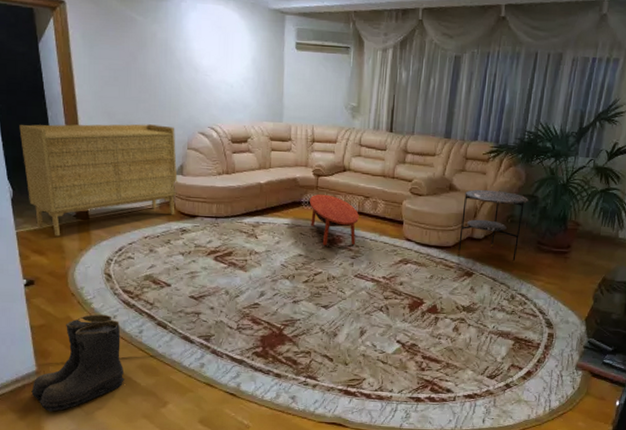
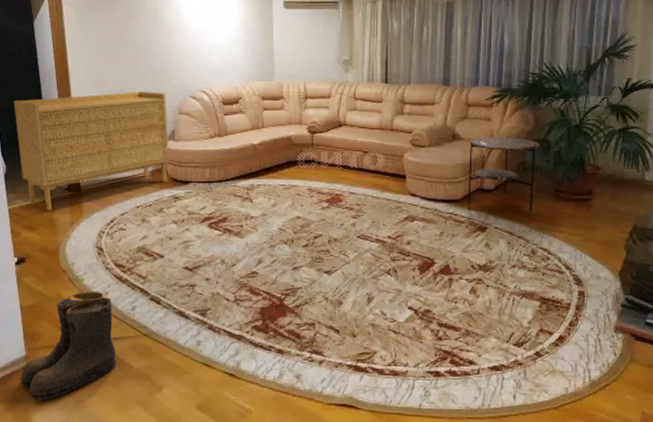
coffee table: present [310,194,359,245] -> none [306,151,358,205]

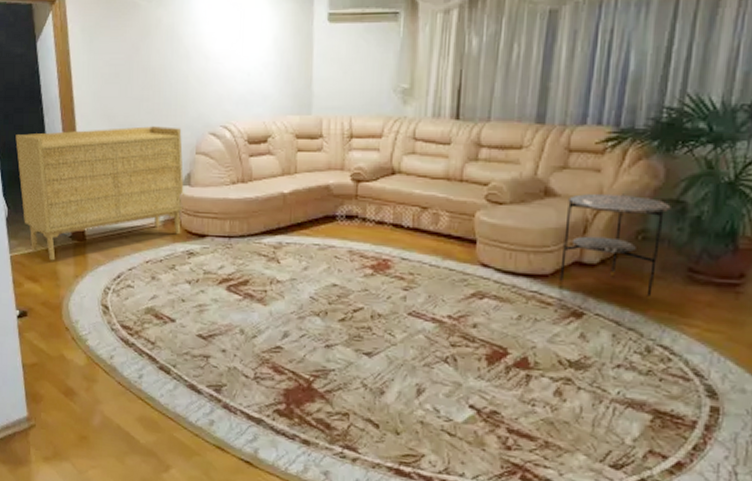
boots: present [20,291,117,401] -> none [22,353,121,467]

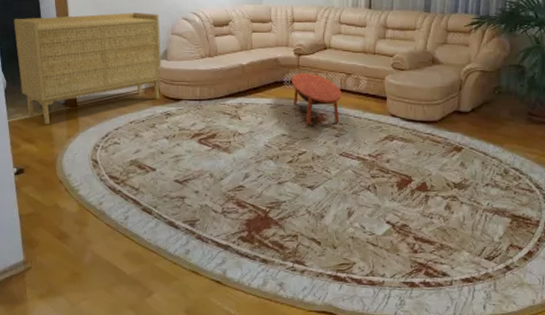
coffee table: none [347,205,414,272] -> present [292,72,342,124]
side table: present [559,193,671,302] -> none [445,61,515,138]

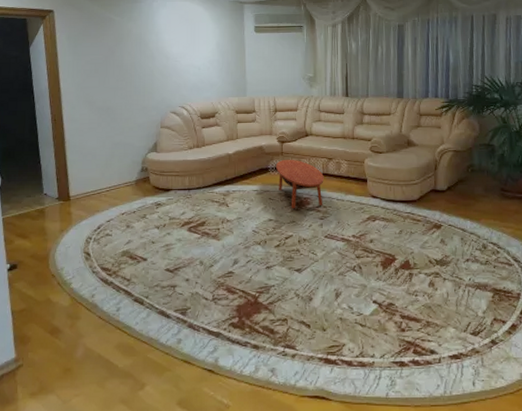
sideboard: present [14,12,163,125] -> none [10,108,153,220]

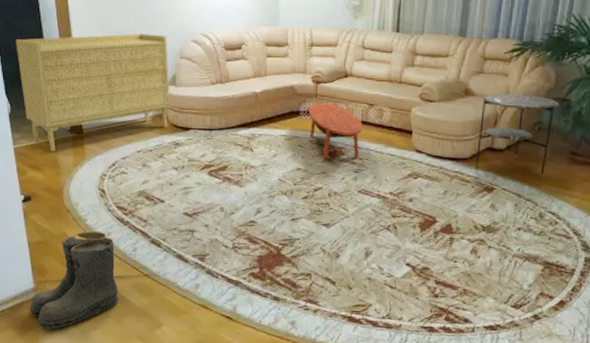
boots: none [9,294,102,402] -> present [29,231,119,330]
sideboard: none [10,108,153,220] -> present [16,33,171,152]
side table: none [423,142,485,214] -> present [475,93,559,179]

